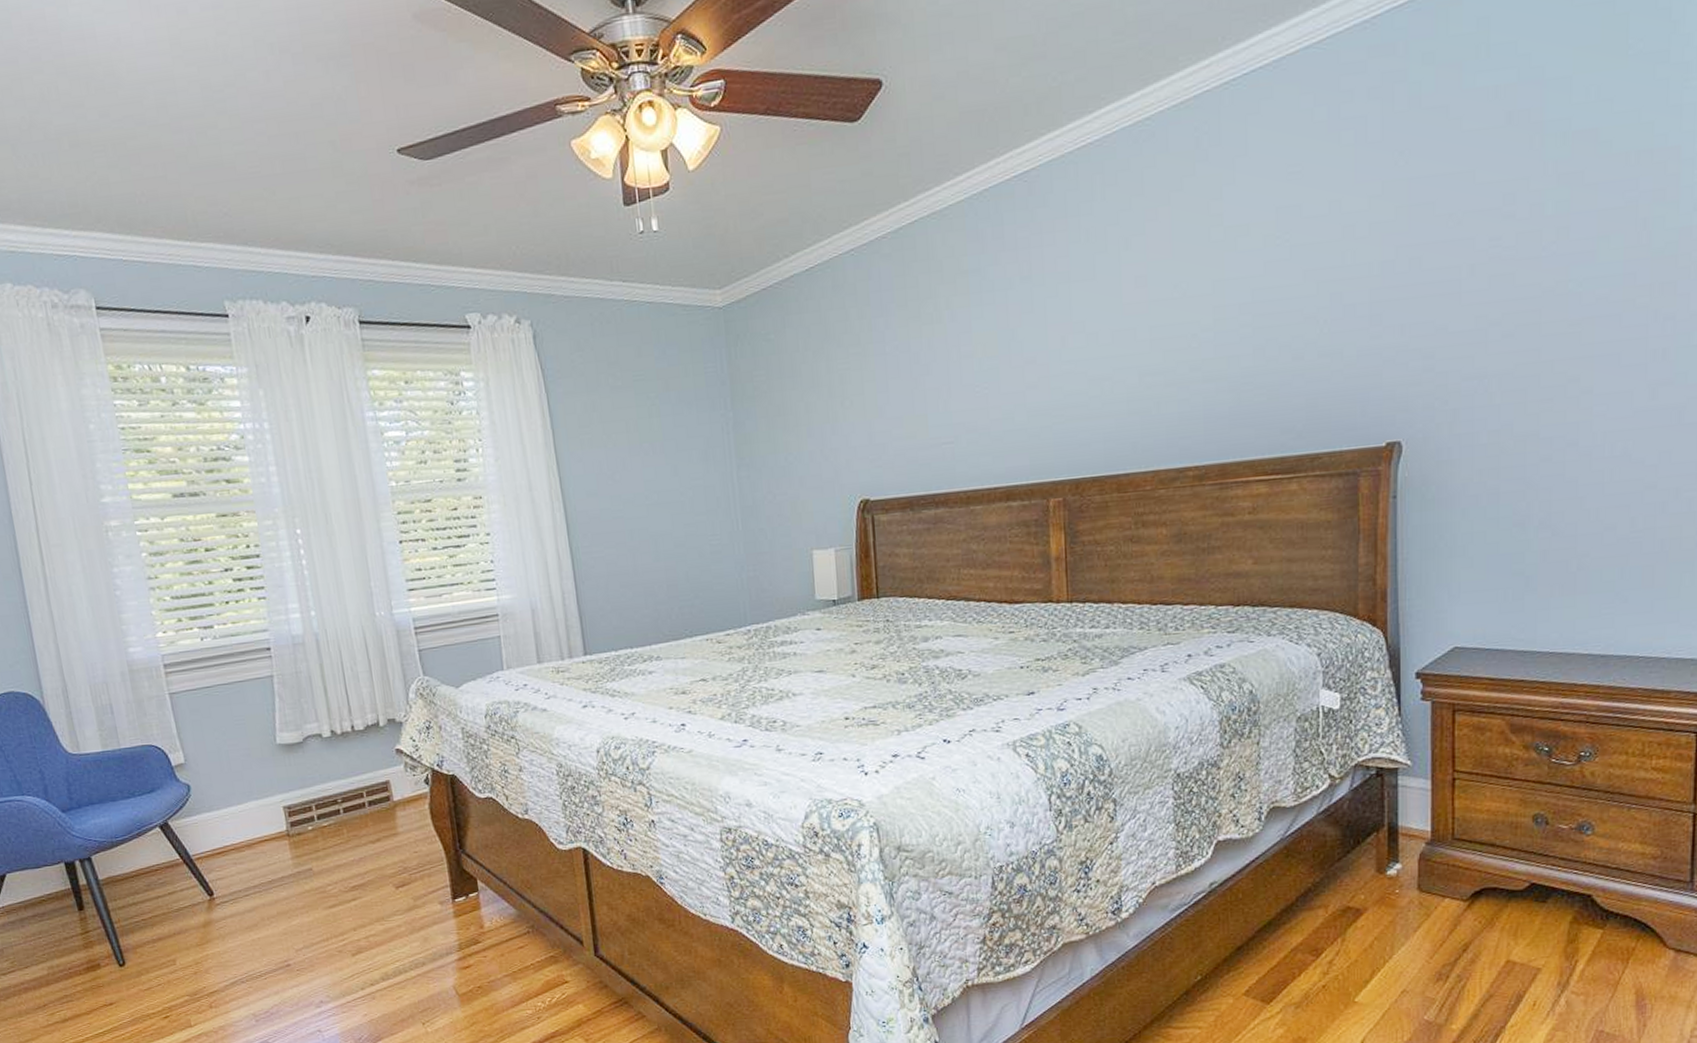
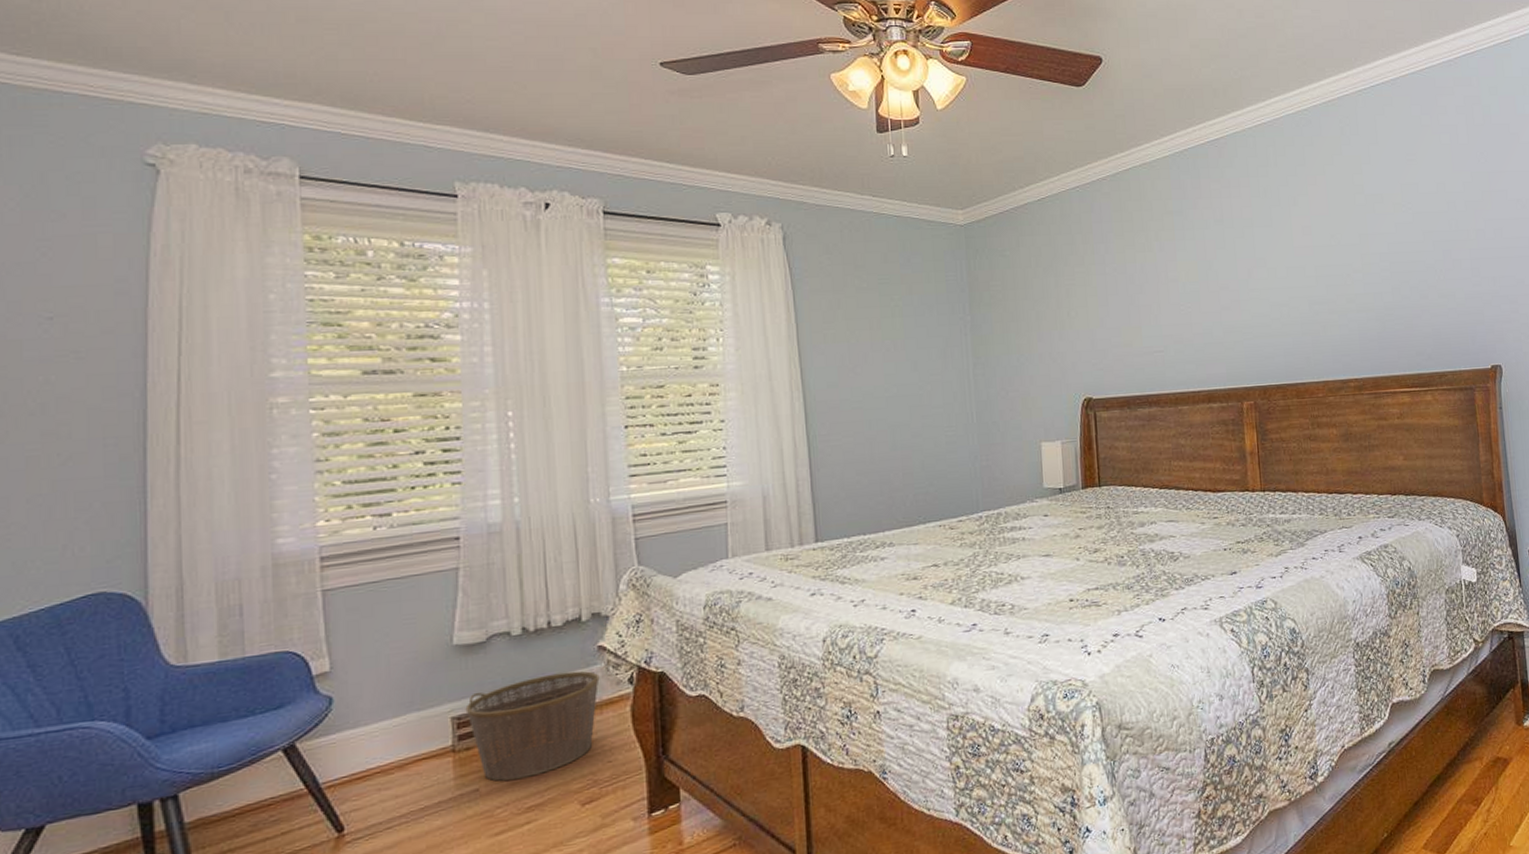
basket: none [293,771,400,864] -> present [465,671,600,782]

